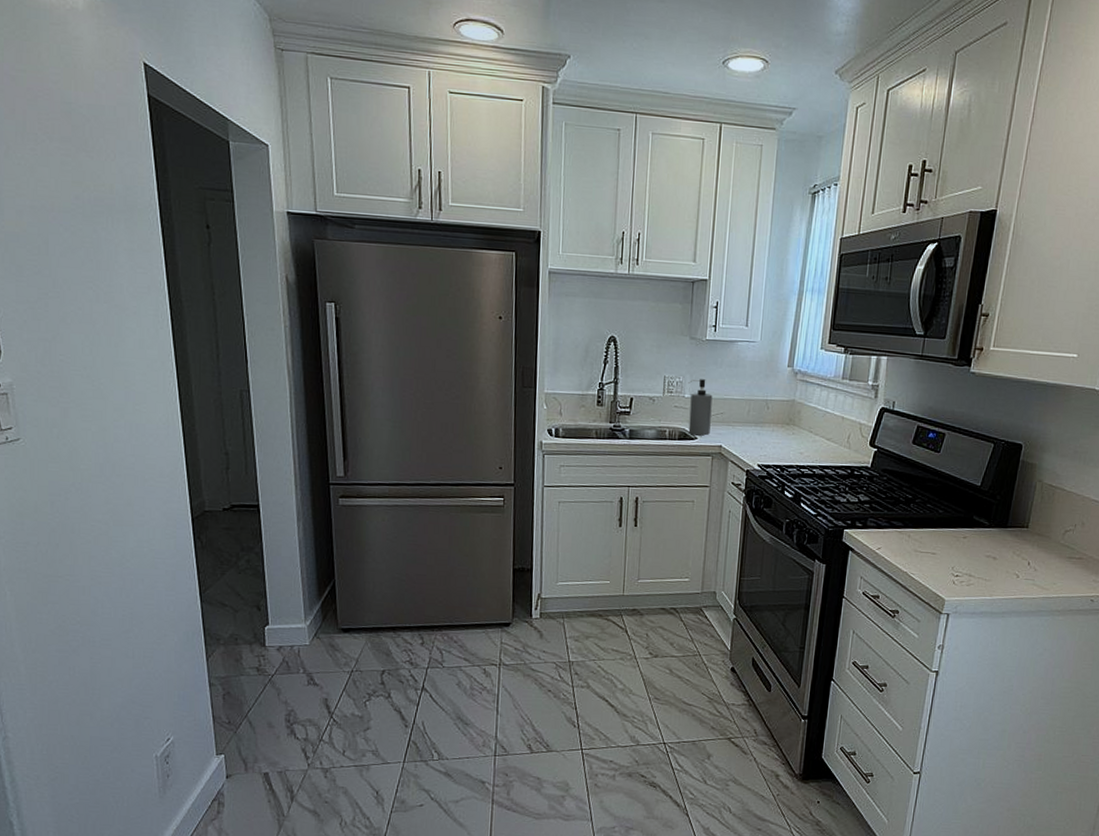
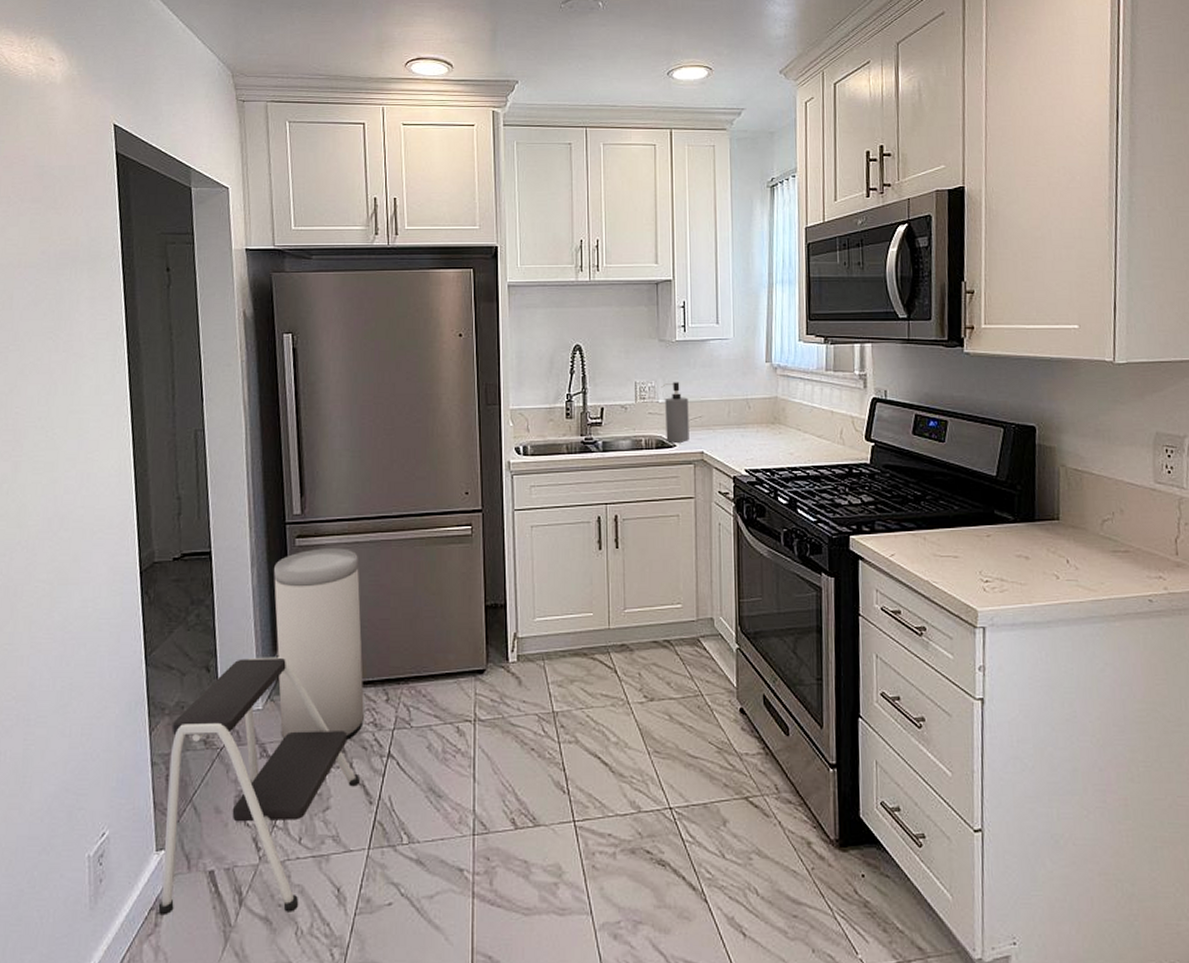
step stool: none [220,600,397,808] -> present [158,657,359,916]
pedal bin: none [319,508,402,674] -> present [274,548,364,740]

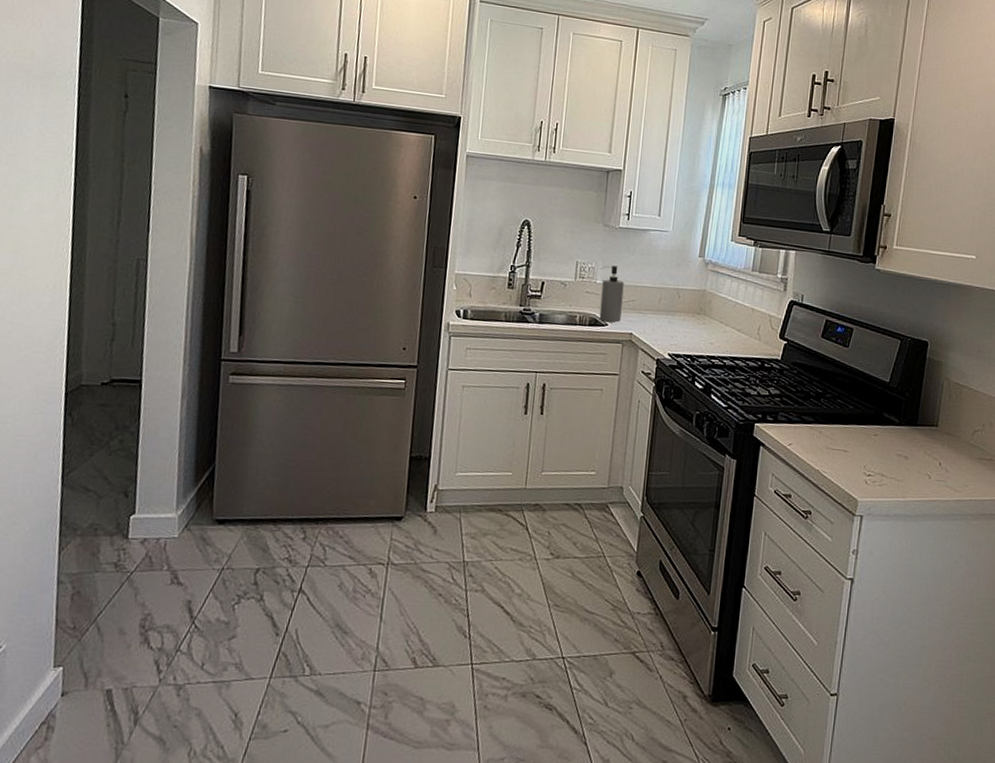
step stool: present [158,657,359,916] -> none [49,486,269,734]
pedal bin: present [274,548,364,740] -> none [194,387,291,573]

